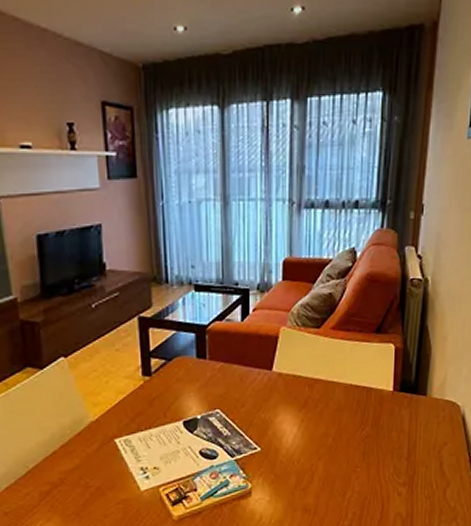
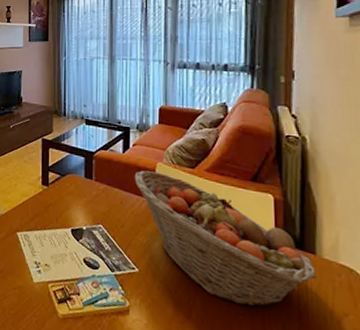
fruit basket: none [255,338,426,459] -> present [134,170,317,307]

